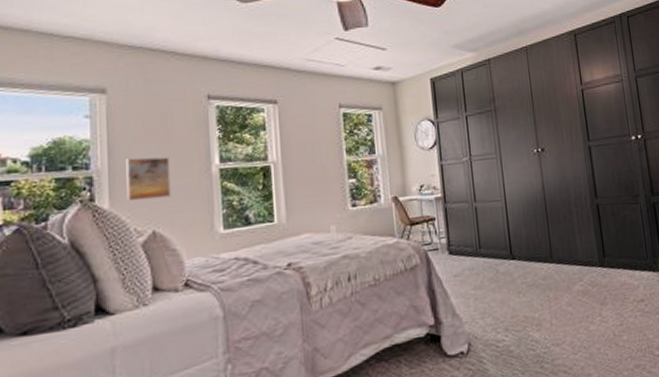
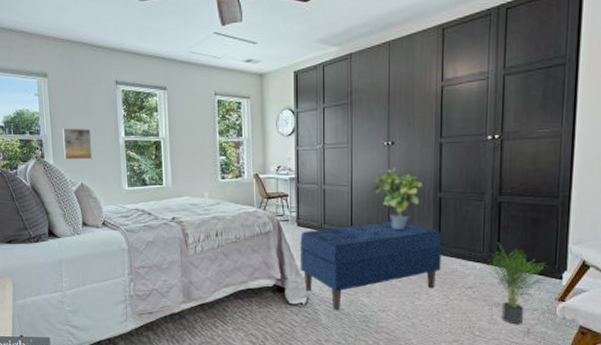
bench: none [454,235,610,354] -> present [300,220,442,310]
potted plant: none [526,175,579,245] -> present [371,167,424,229]

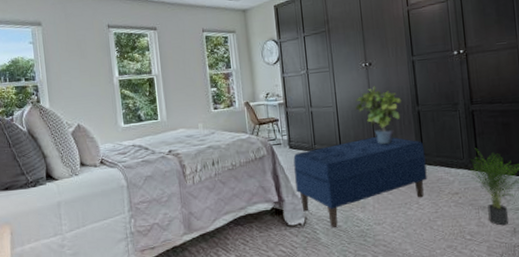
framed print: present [62,128,93,160] -> none [57,71,88,103]

